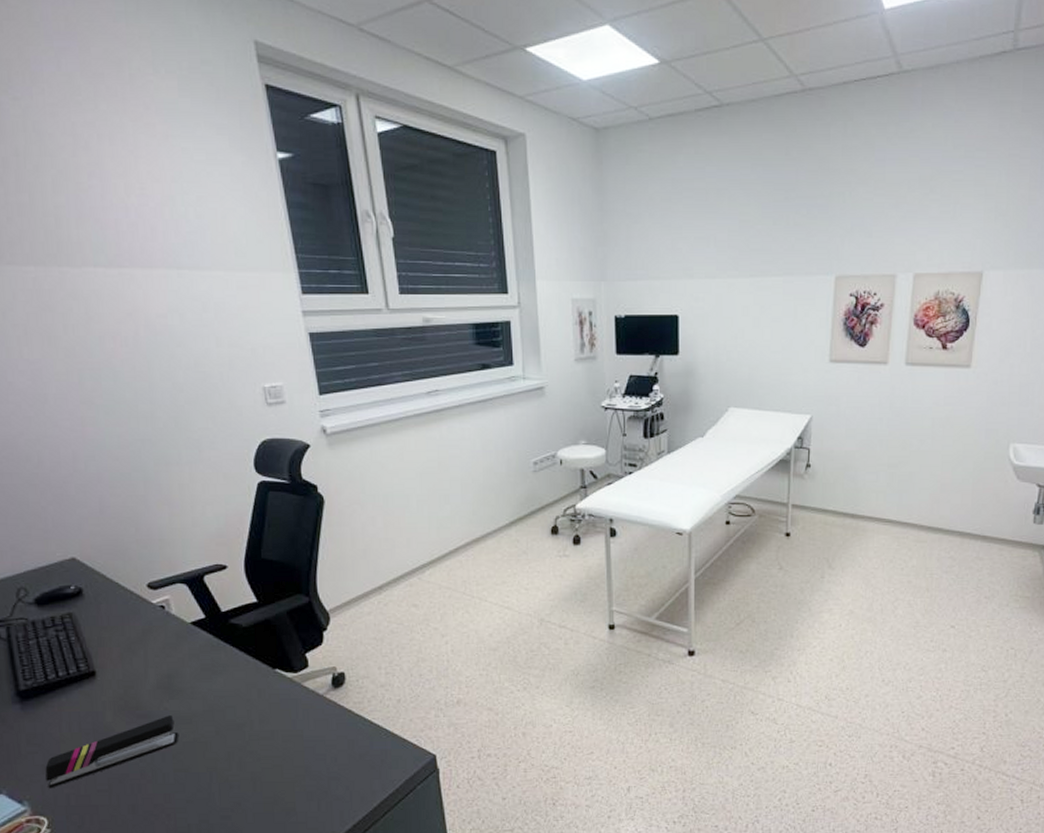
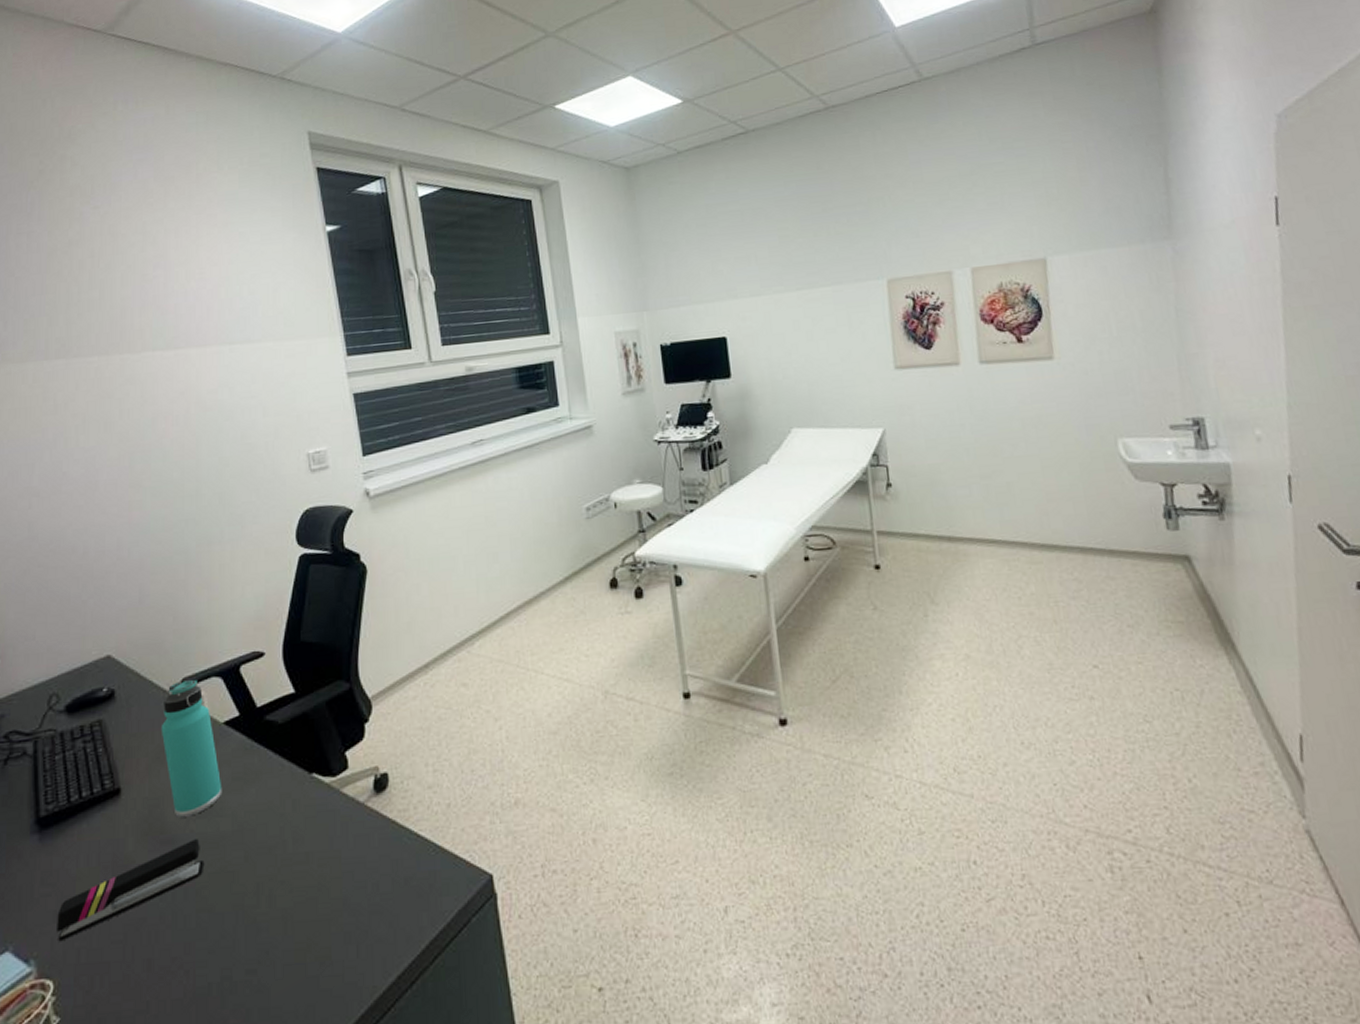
thermos bottle: none [130,585,193,697] -> present [160,680,222,817]

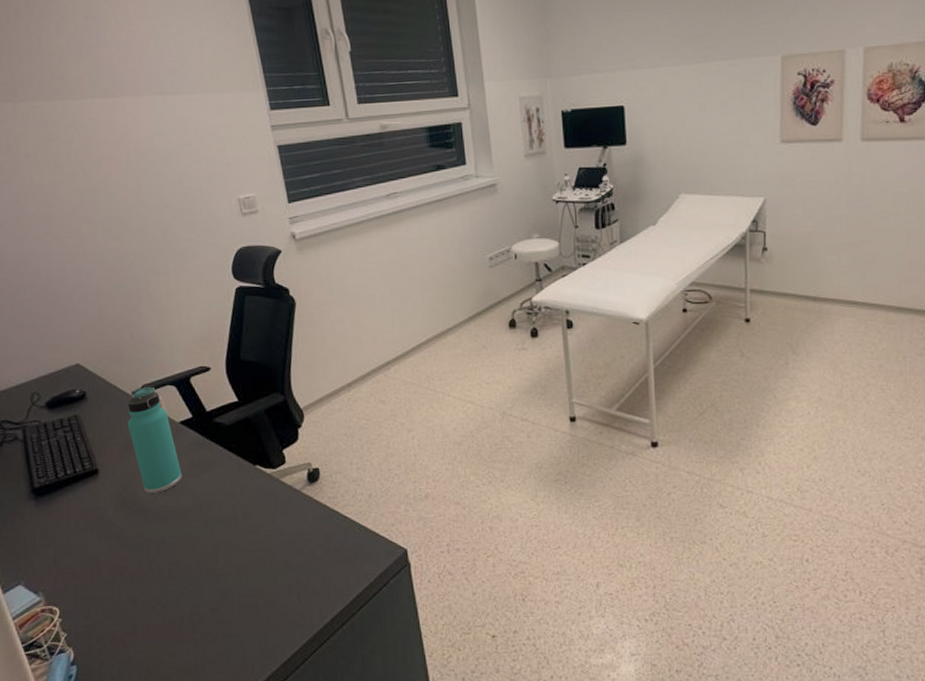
stapler: present [57,839,205,942] -> none [56,511,172,580]

